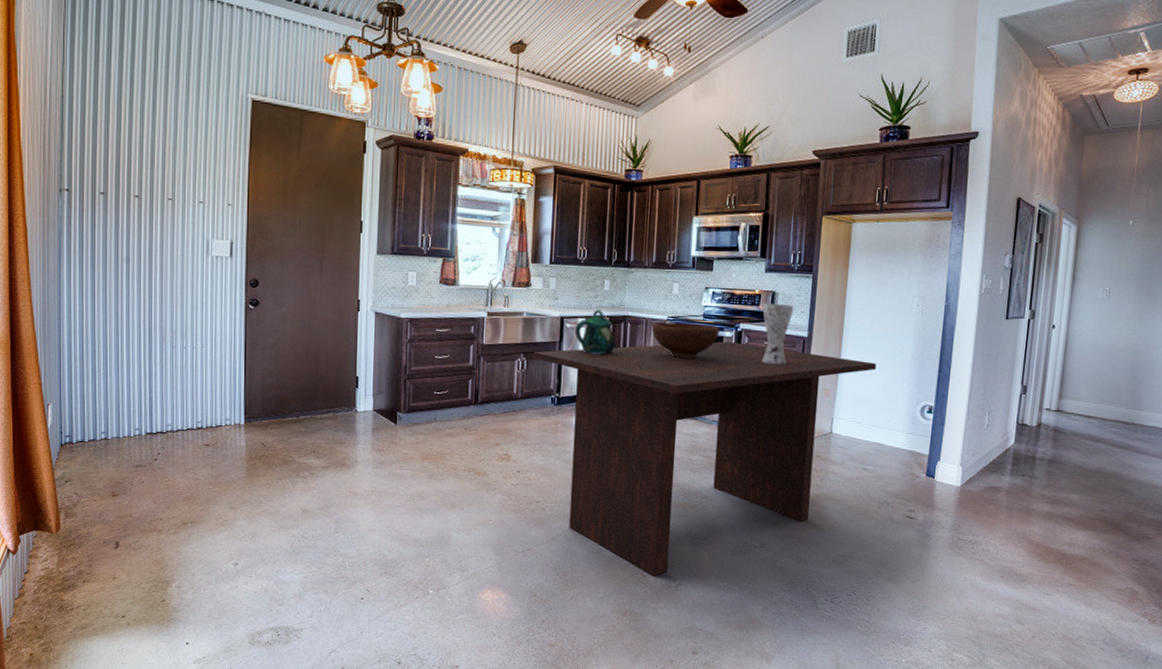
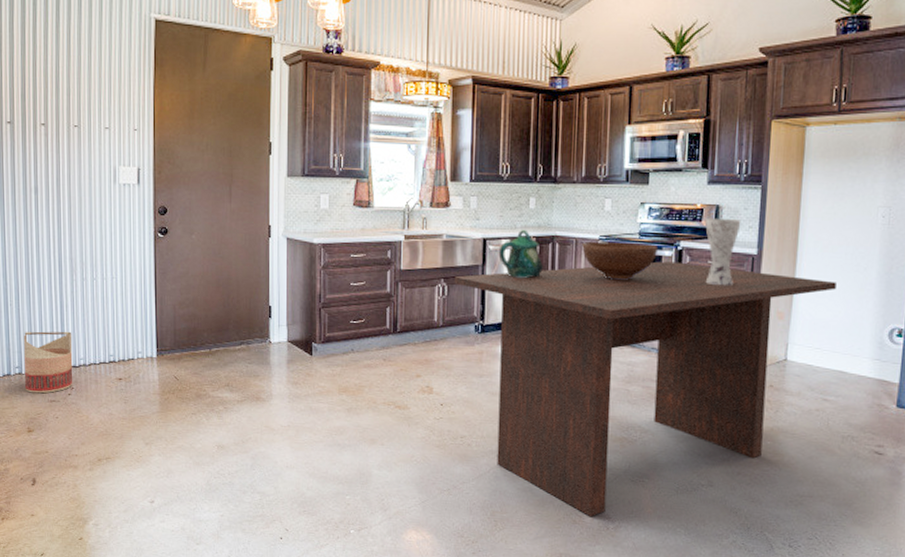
basket: none [110,397,160,459] -> present [23,331,73,394]

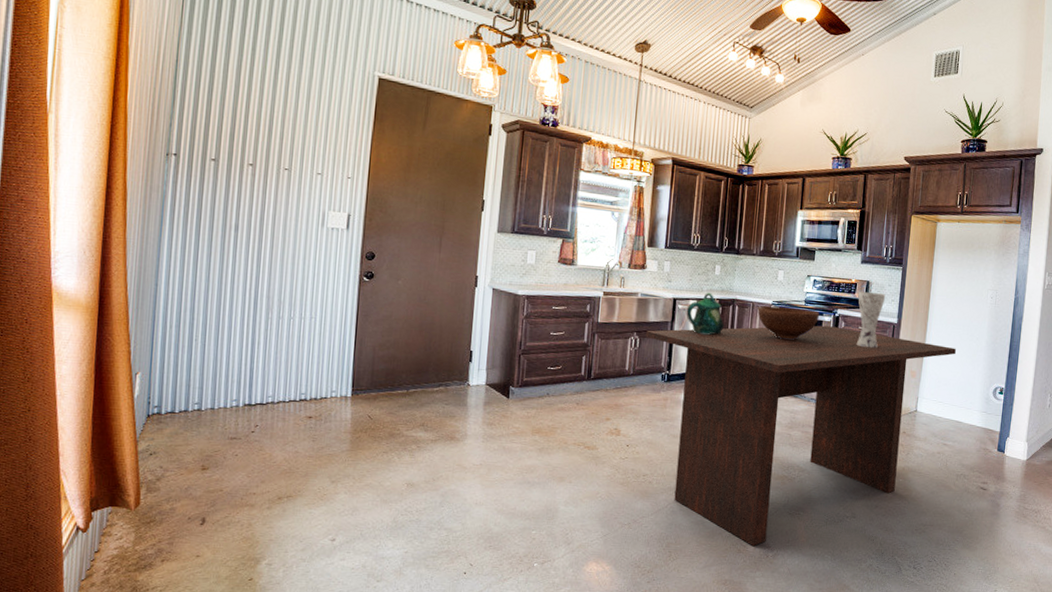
basket: present [23,331,73,394] -> none [203,367,262,431]

